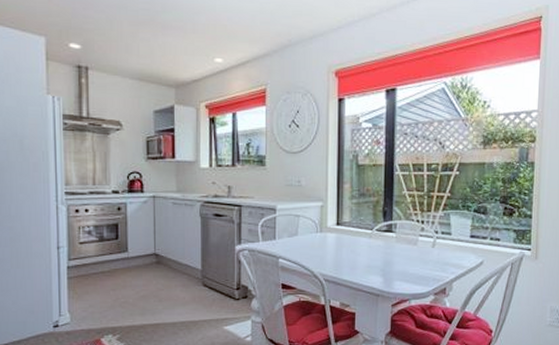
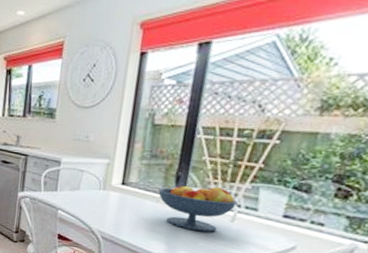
fruit bowl: none [370,217,435,260] -> present [158,185,238,232]

